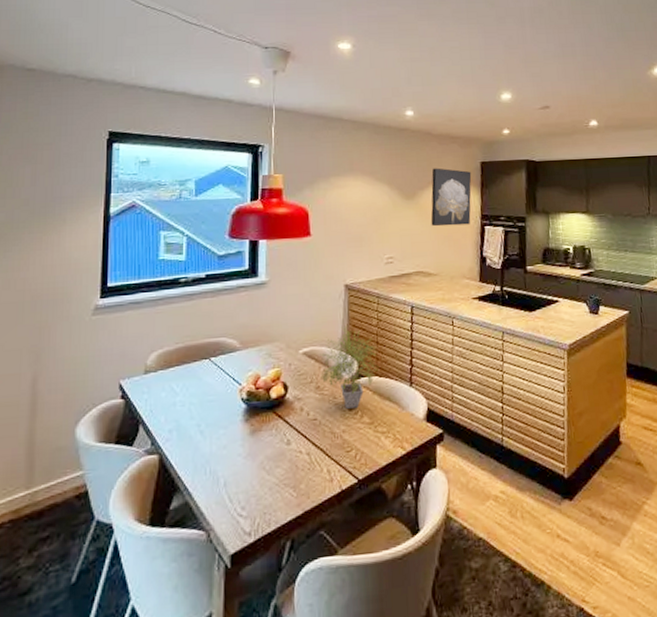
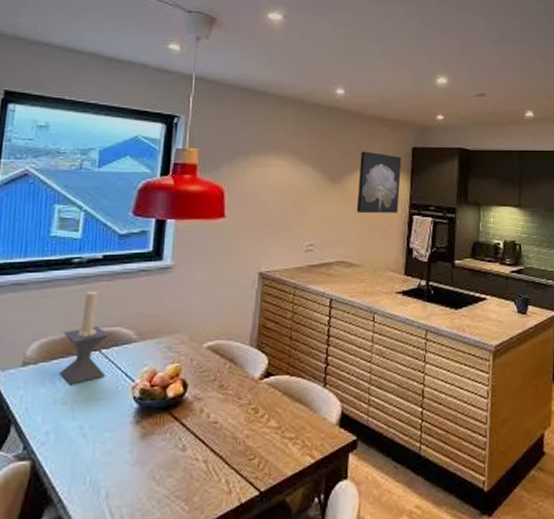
candle holder: none [175,306,217,390] -> present [58,290,109,385]
potted plant: present [320,325,379,409] -> none [225,318,292,411]

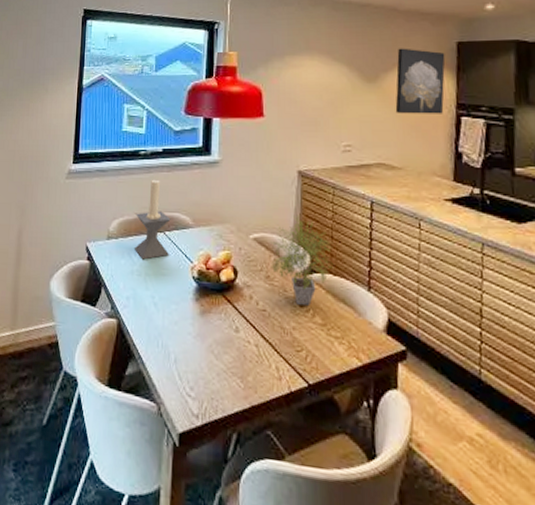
potted plant: none [225,318,292,411] -> present [271,214,334,305]

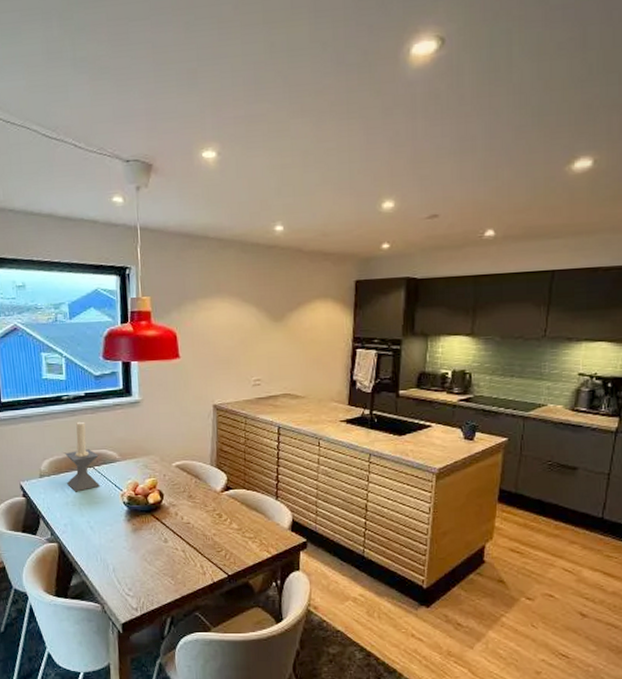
potted plant: present [271,214,334,305] -> none [191,443,247,516]
wall art: present [395,48,446,114] -> none [299,287,345,350]

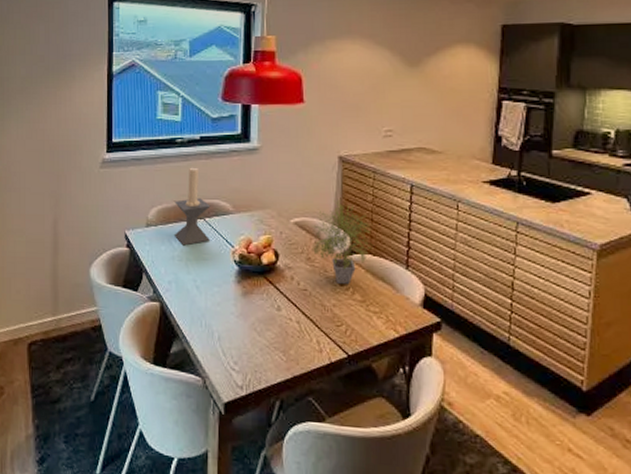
potted plant: none [191,443,247,516] -> present [311,199,373,284]

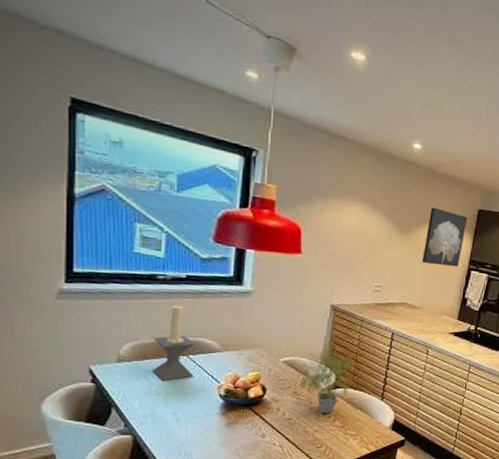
wall art: none [437,31,489,99] -> present [421,207,468,267]

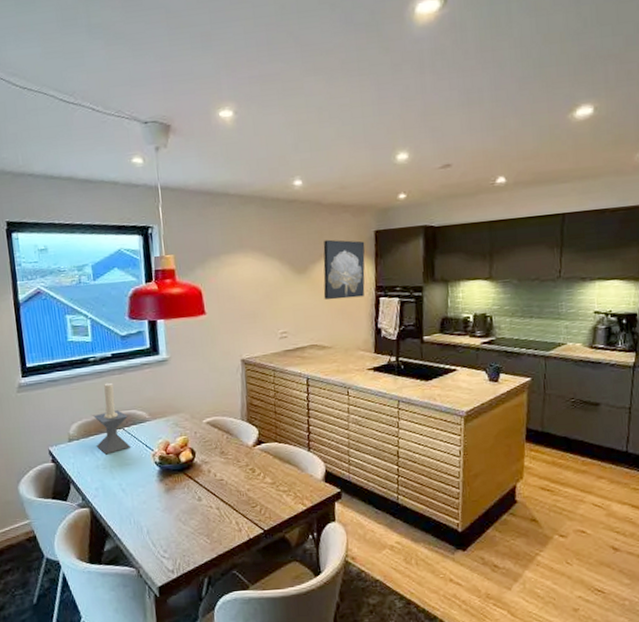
potted plant: present [299,342,357,413] -> none [222,397,279,471]

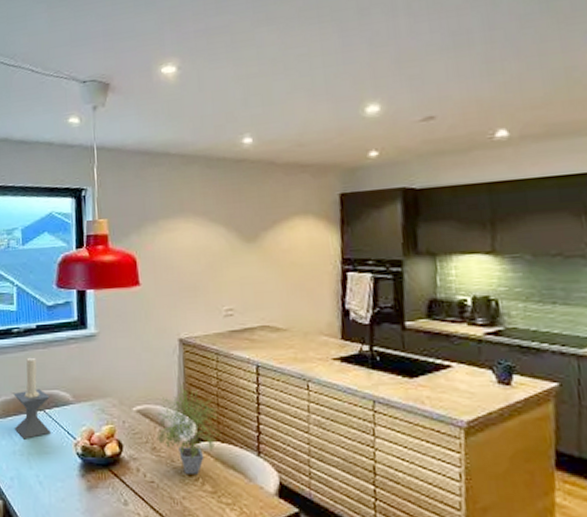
potted plant: none [222,397,279,471] -> present [155,384,221,474]
wall art: present [323,239,365,300] -> none [277,203,329,274]

